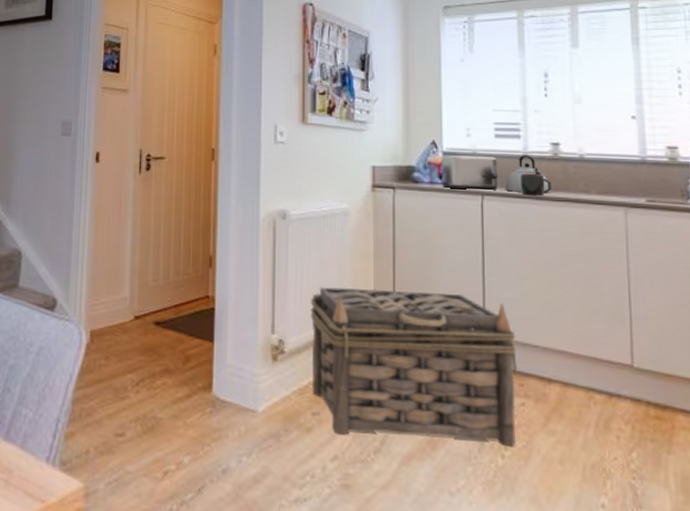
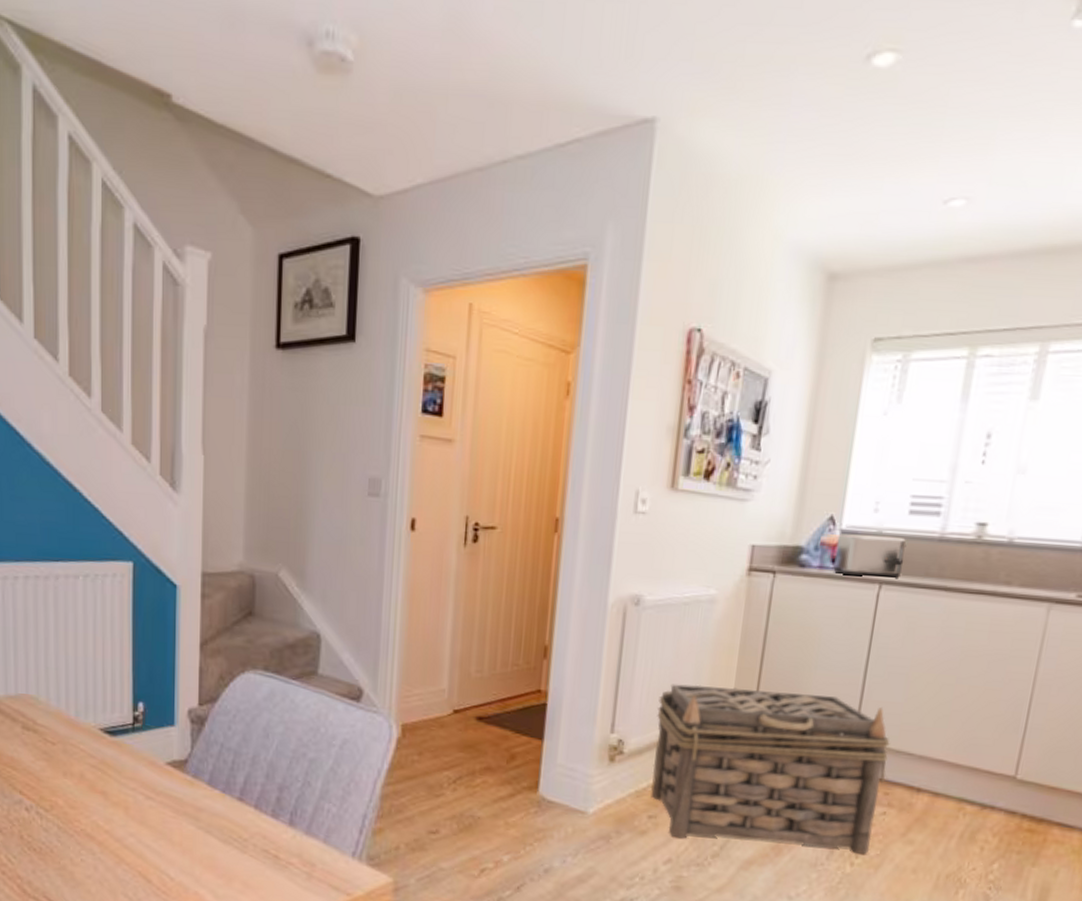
kettle: present [505,155,552,193] -> none [909,536,965,584]
mug: present [521,173,551,197] -> none [928,558,967,588]

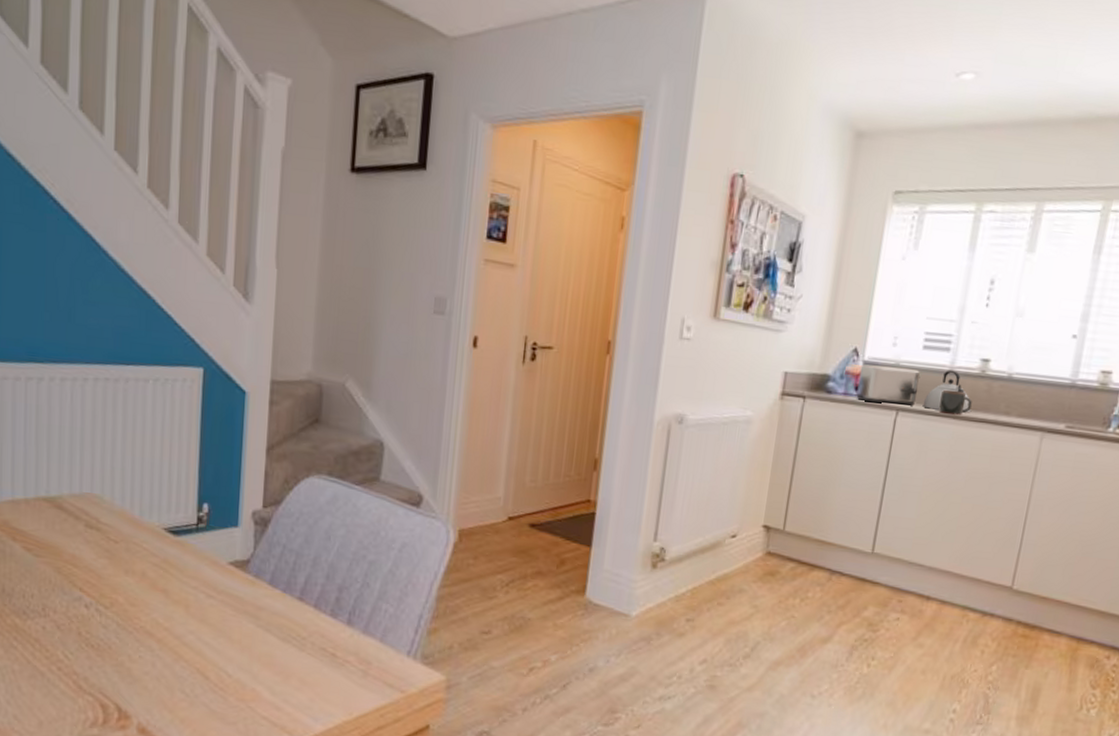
basket: present [651,684,890,855] -> none [689,497,904,657]
kettle: none [909,536,965,584] -> present [922,370,971,413]
mug: none [928,558,967,588] -> present [939,389,972,416]

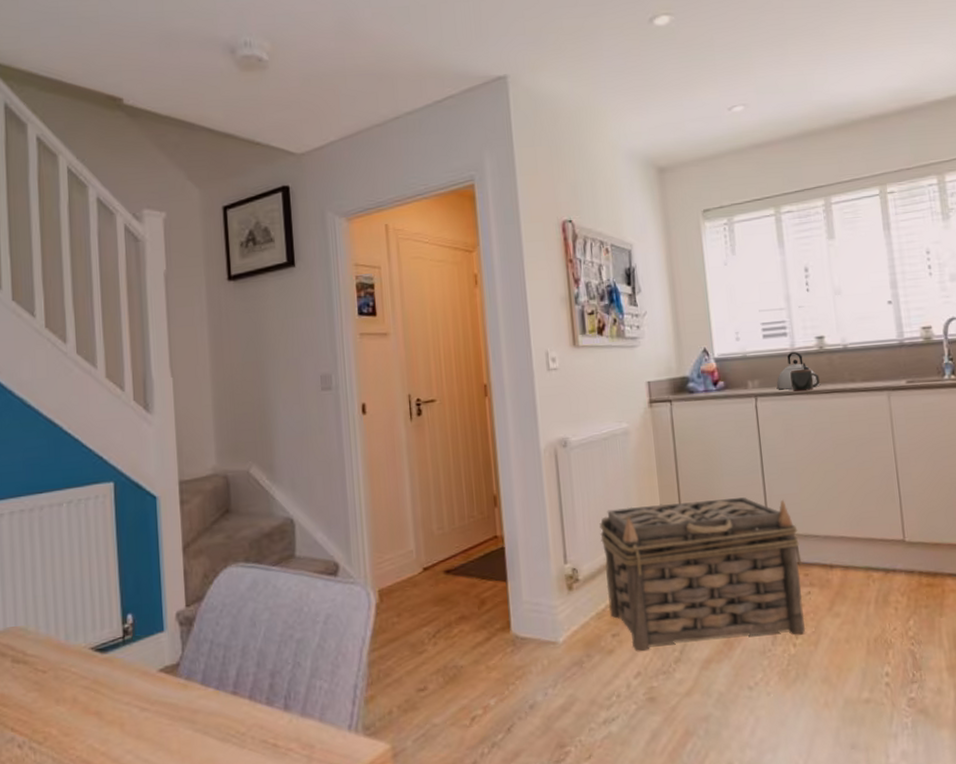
basket: none [689,497,904,657] -> present [599,496,806,651]
toaster: present [856,364,921,407] -> none [713,357,769,395]

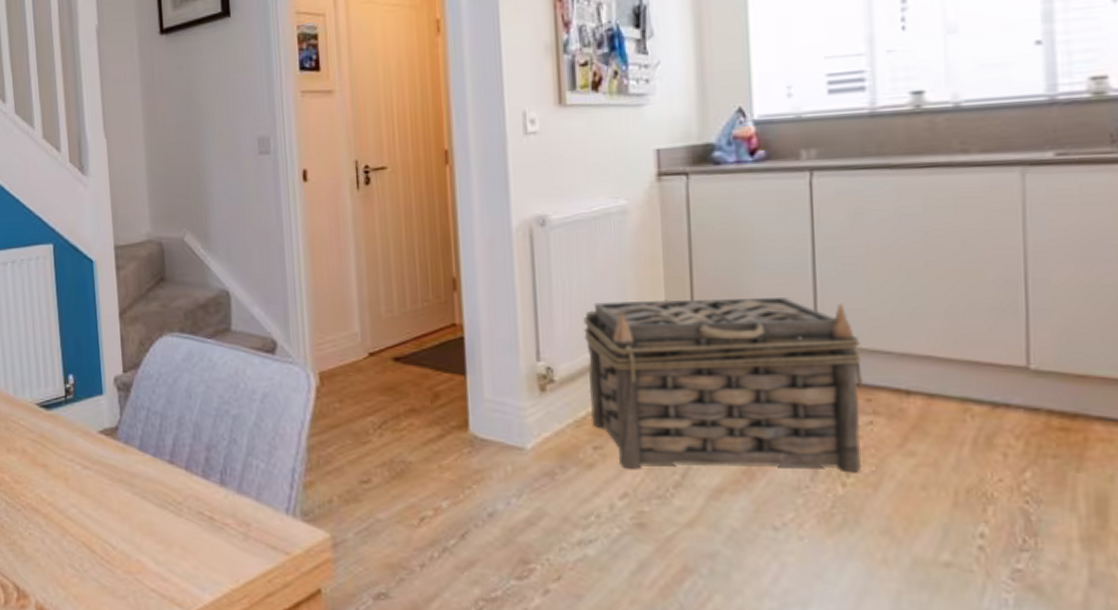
kettle: present [776,351,820,390] -> none [843,111,912,162]
mug: present [790,368,820,392] -> none [866,134,911,166]

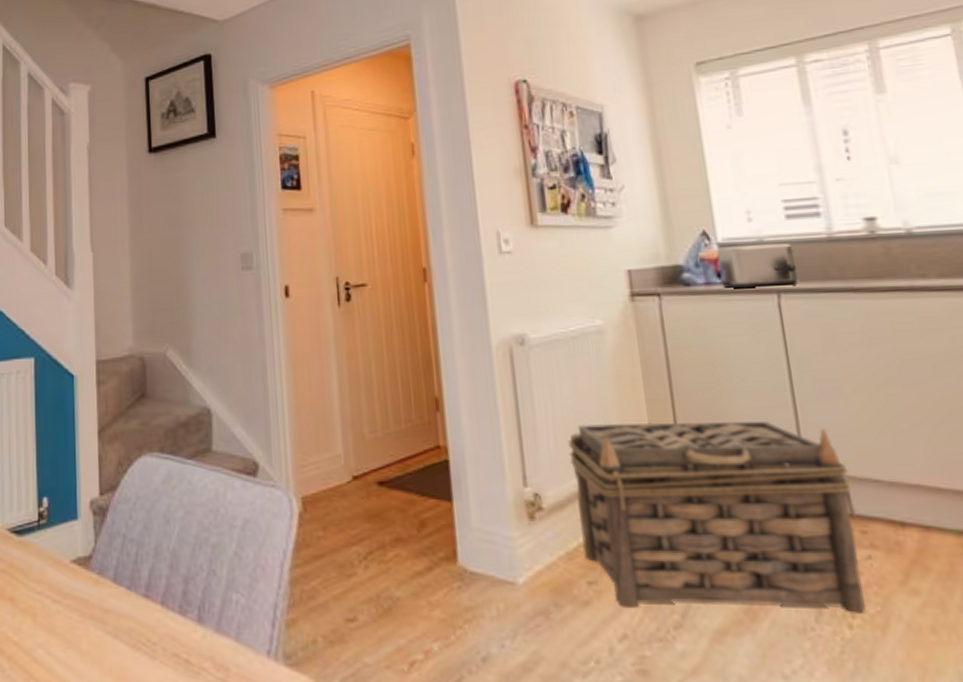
toaster: none [751,119,834,167] -> present [716,242,798,289]

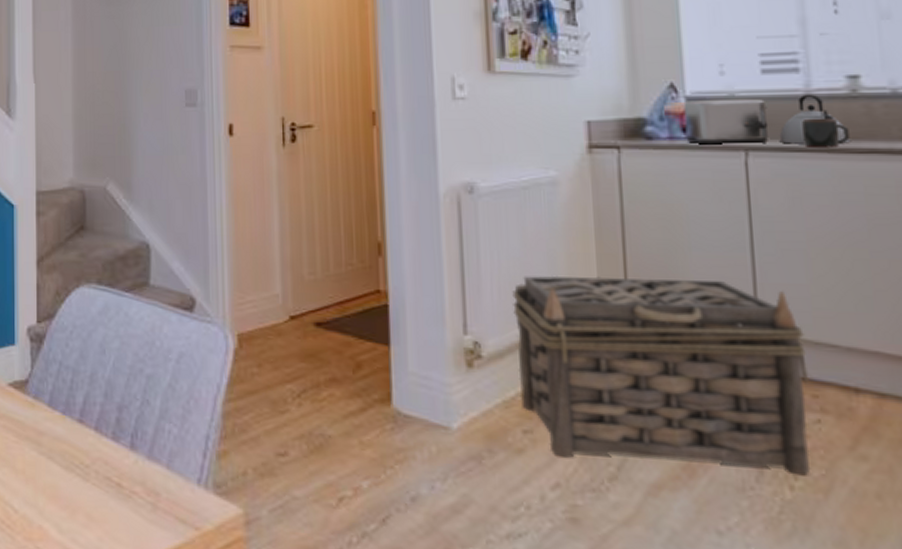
kettle: none [807,236,873,285] -> present [779,94,850,144]
mug: none [827,258,873,289] -> present [802,118,850,149]

